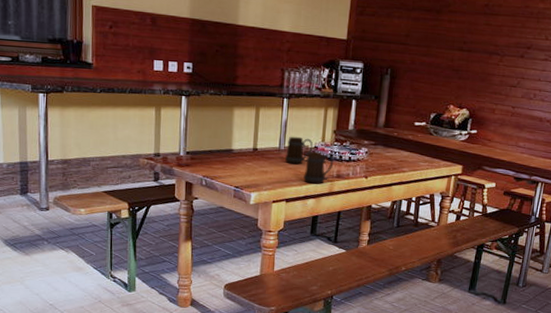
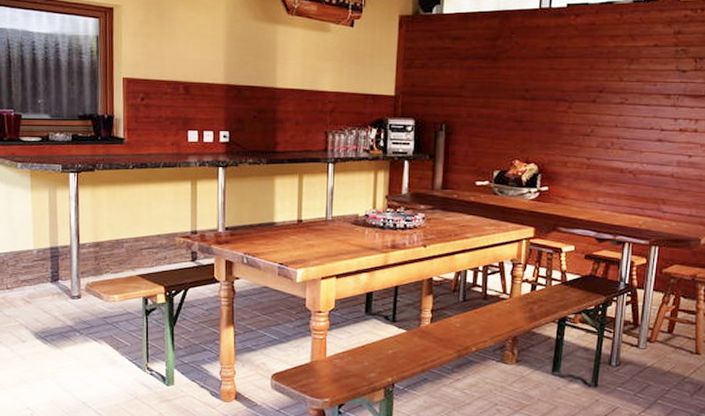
beer mug: present [285,136,314,165] -> none [333,204,364,236]
beer mug: present [303,151,334,184] -> none [354,220,388,256]

